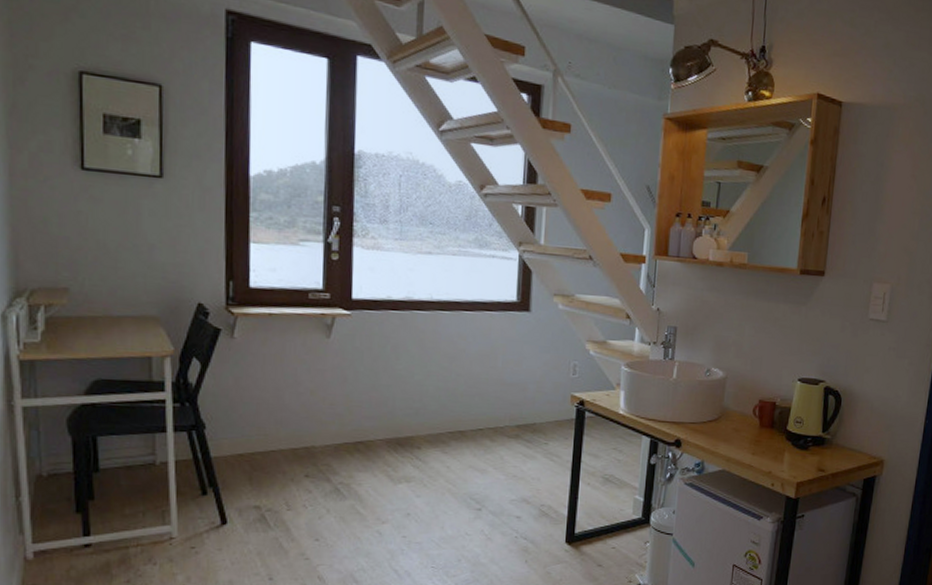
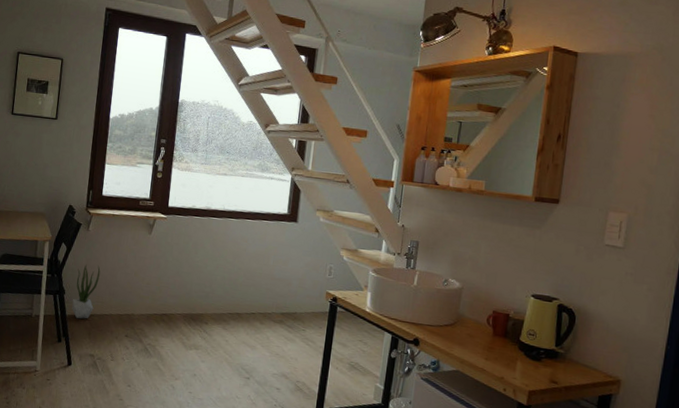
potted plant: none [219,384,258,461] -> present [72,264,101,319]

